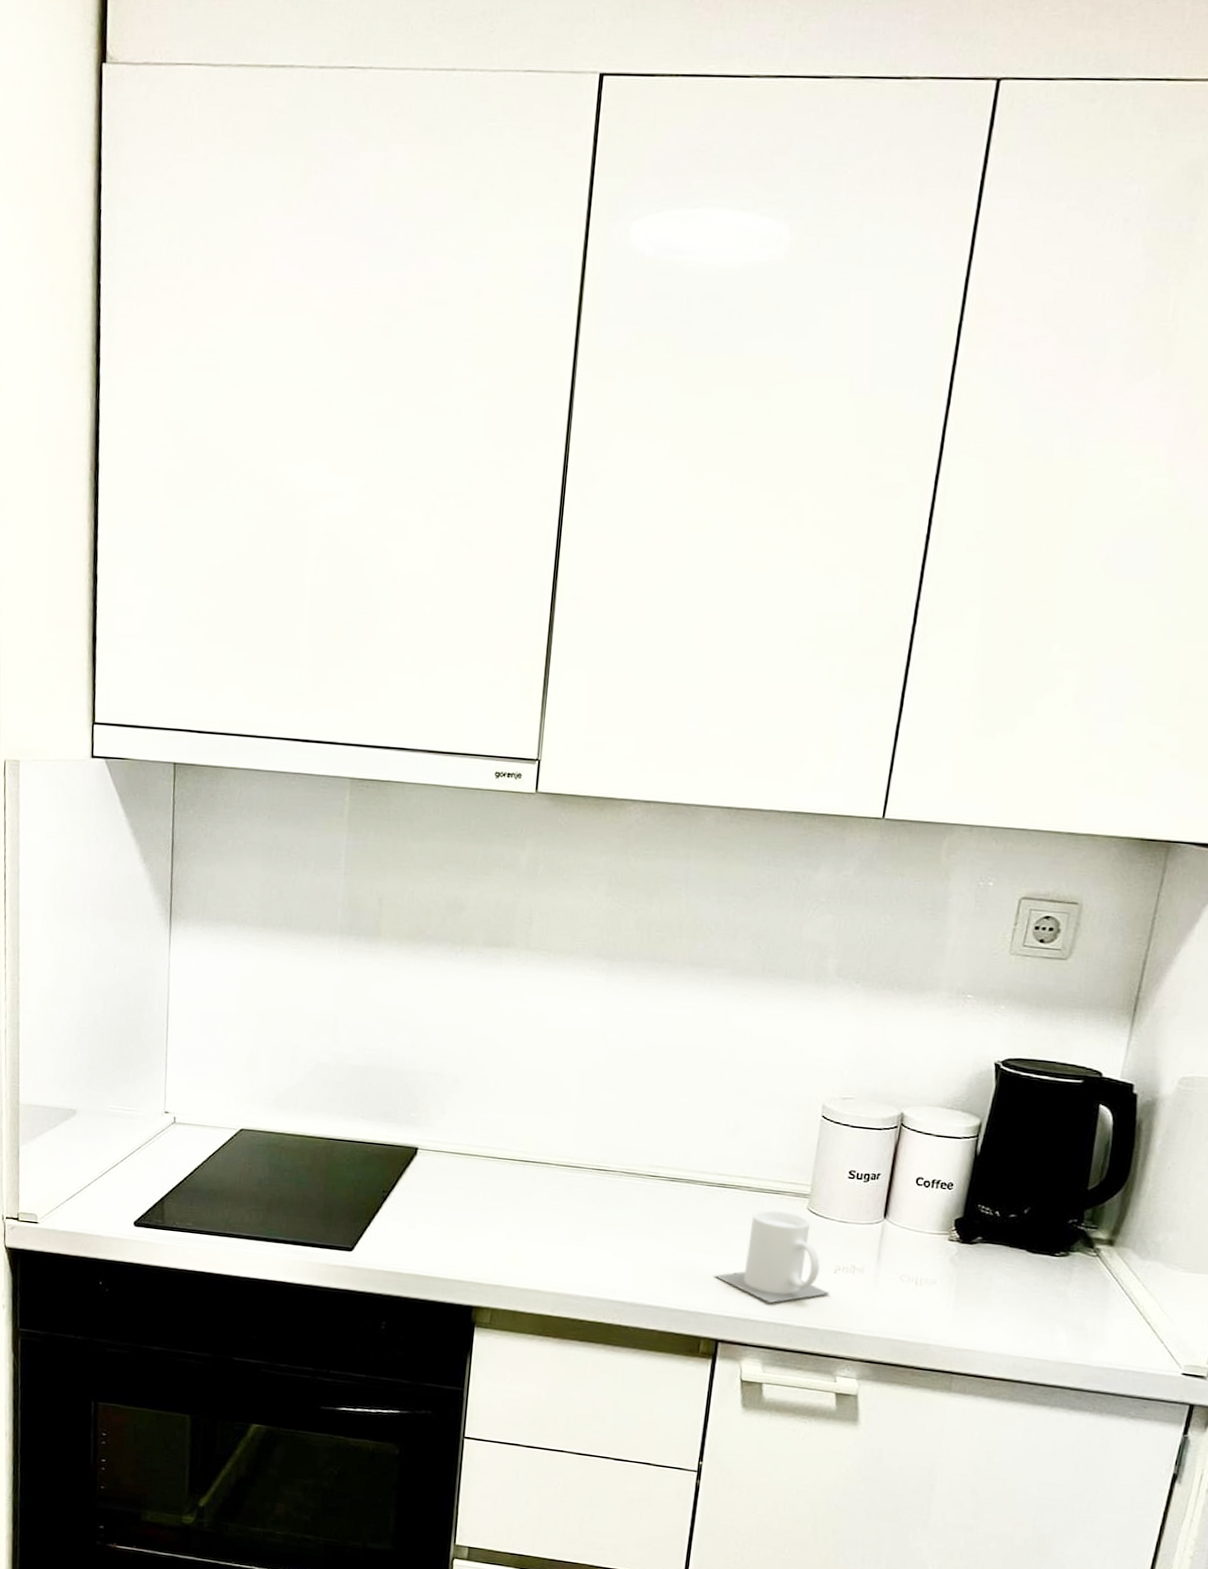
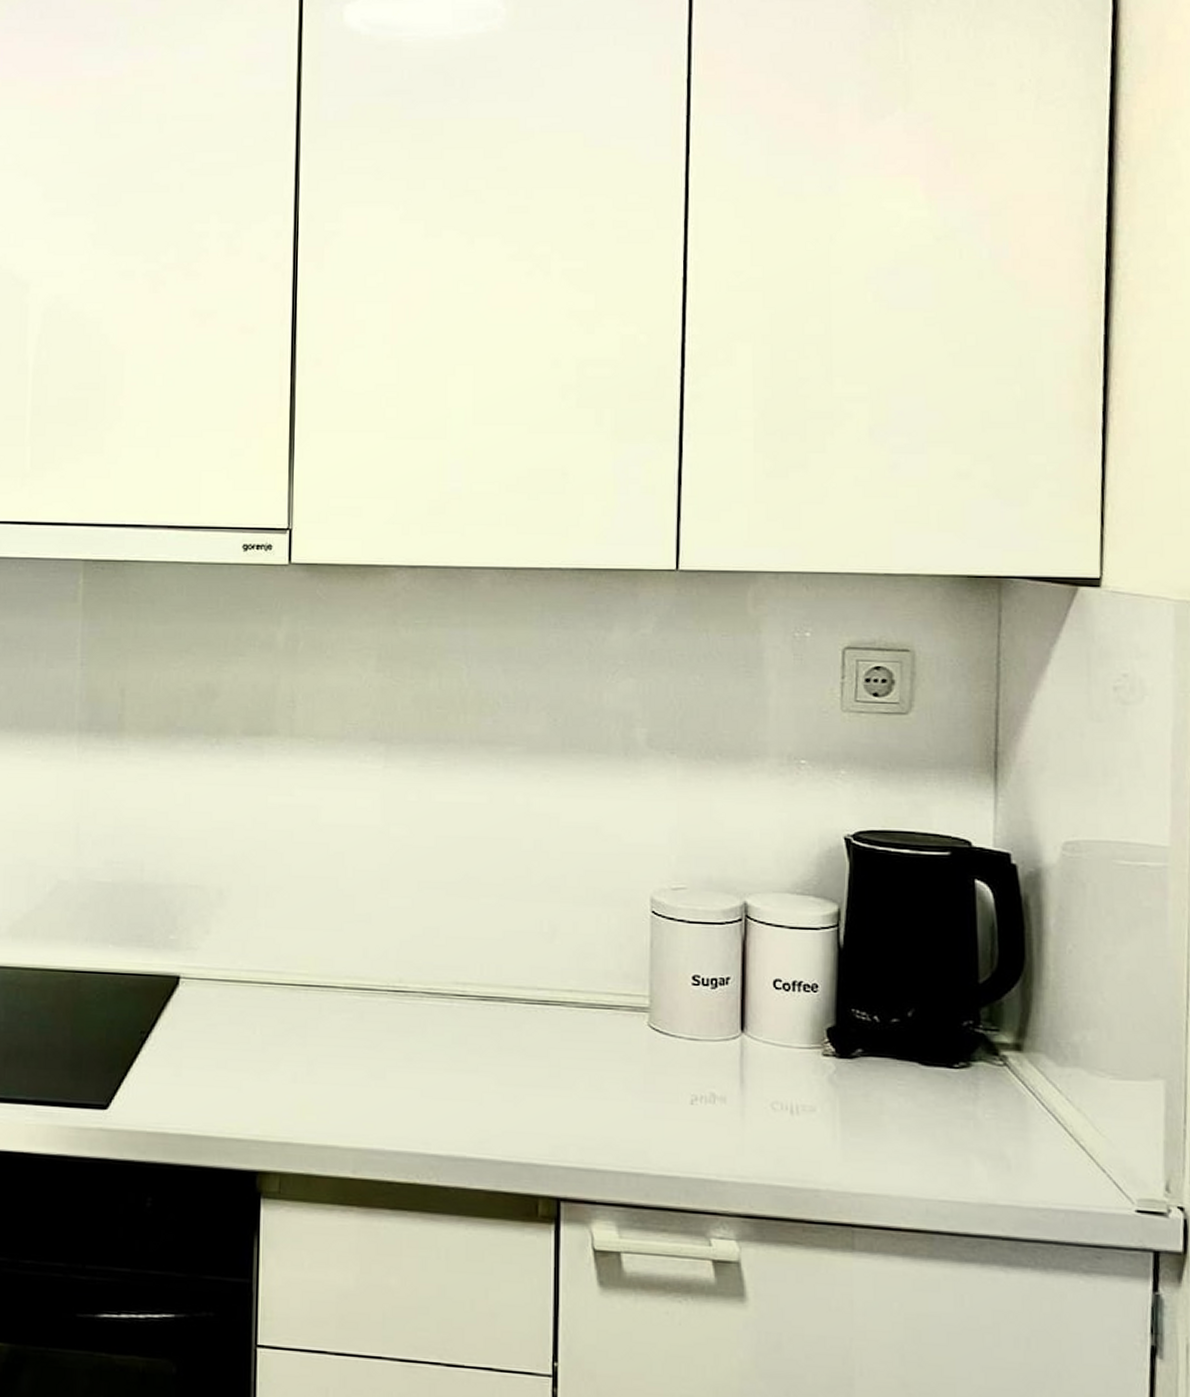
mug: present [714,1210,830,1304] -> none [546,1030,689,1148]

